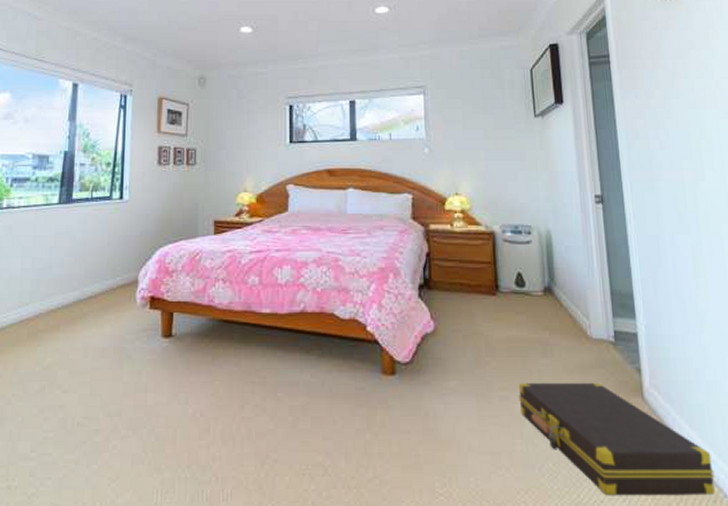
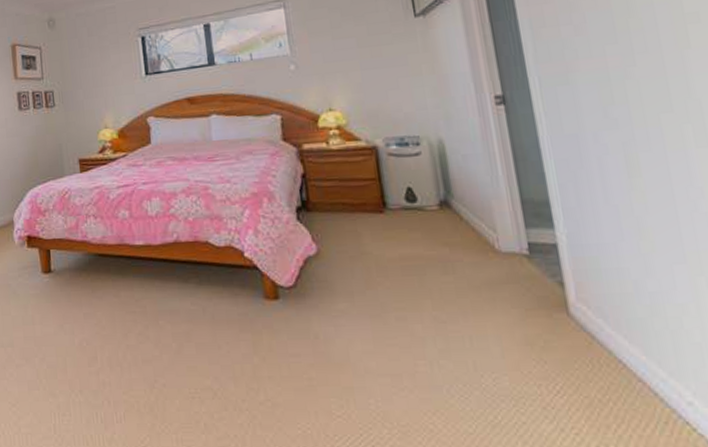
suitcase: present [518,382,715,496] -> none [417,298,666,417]

